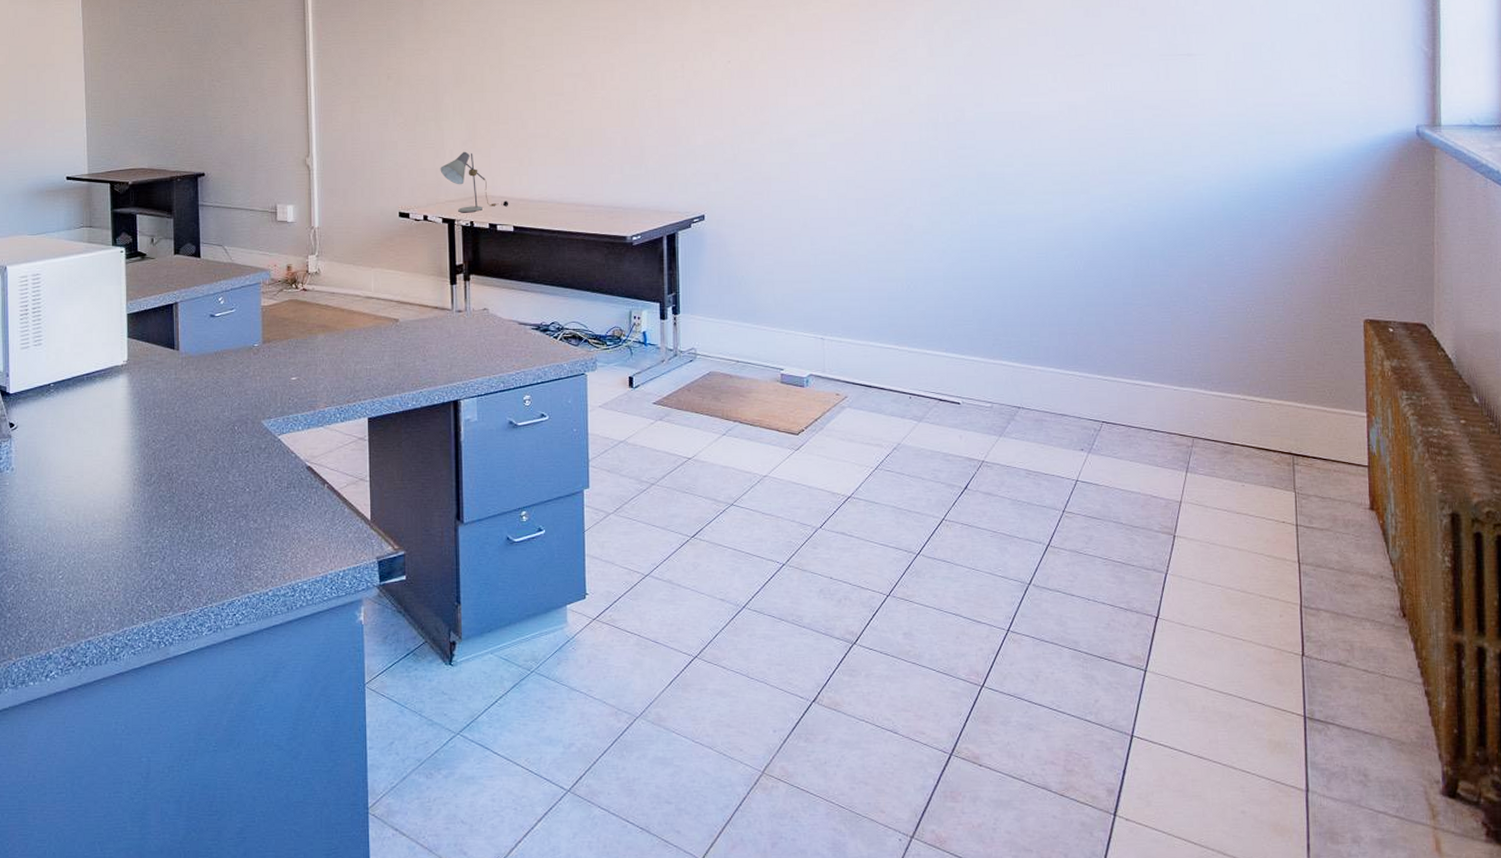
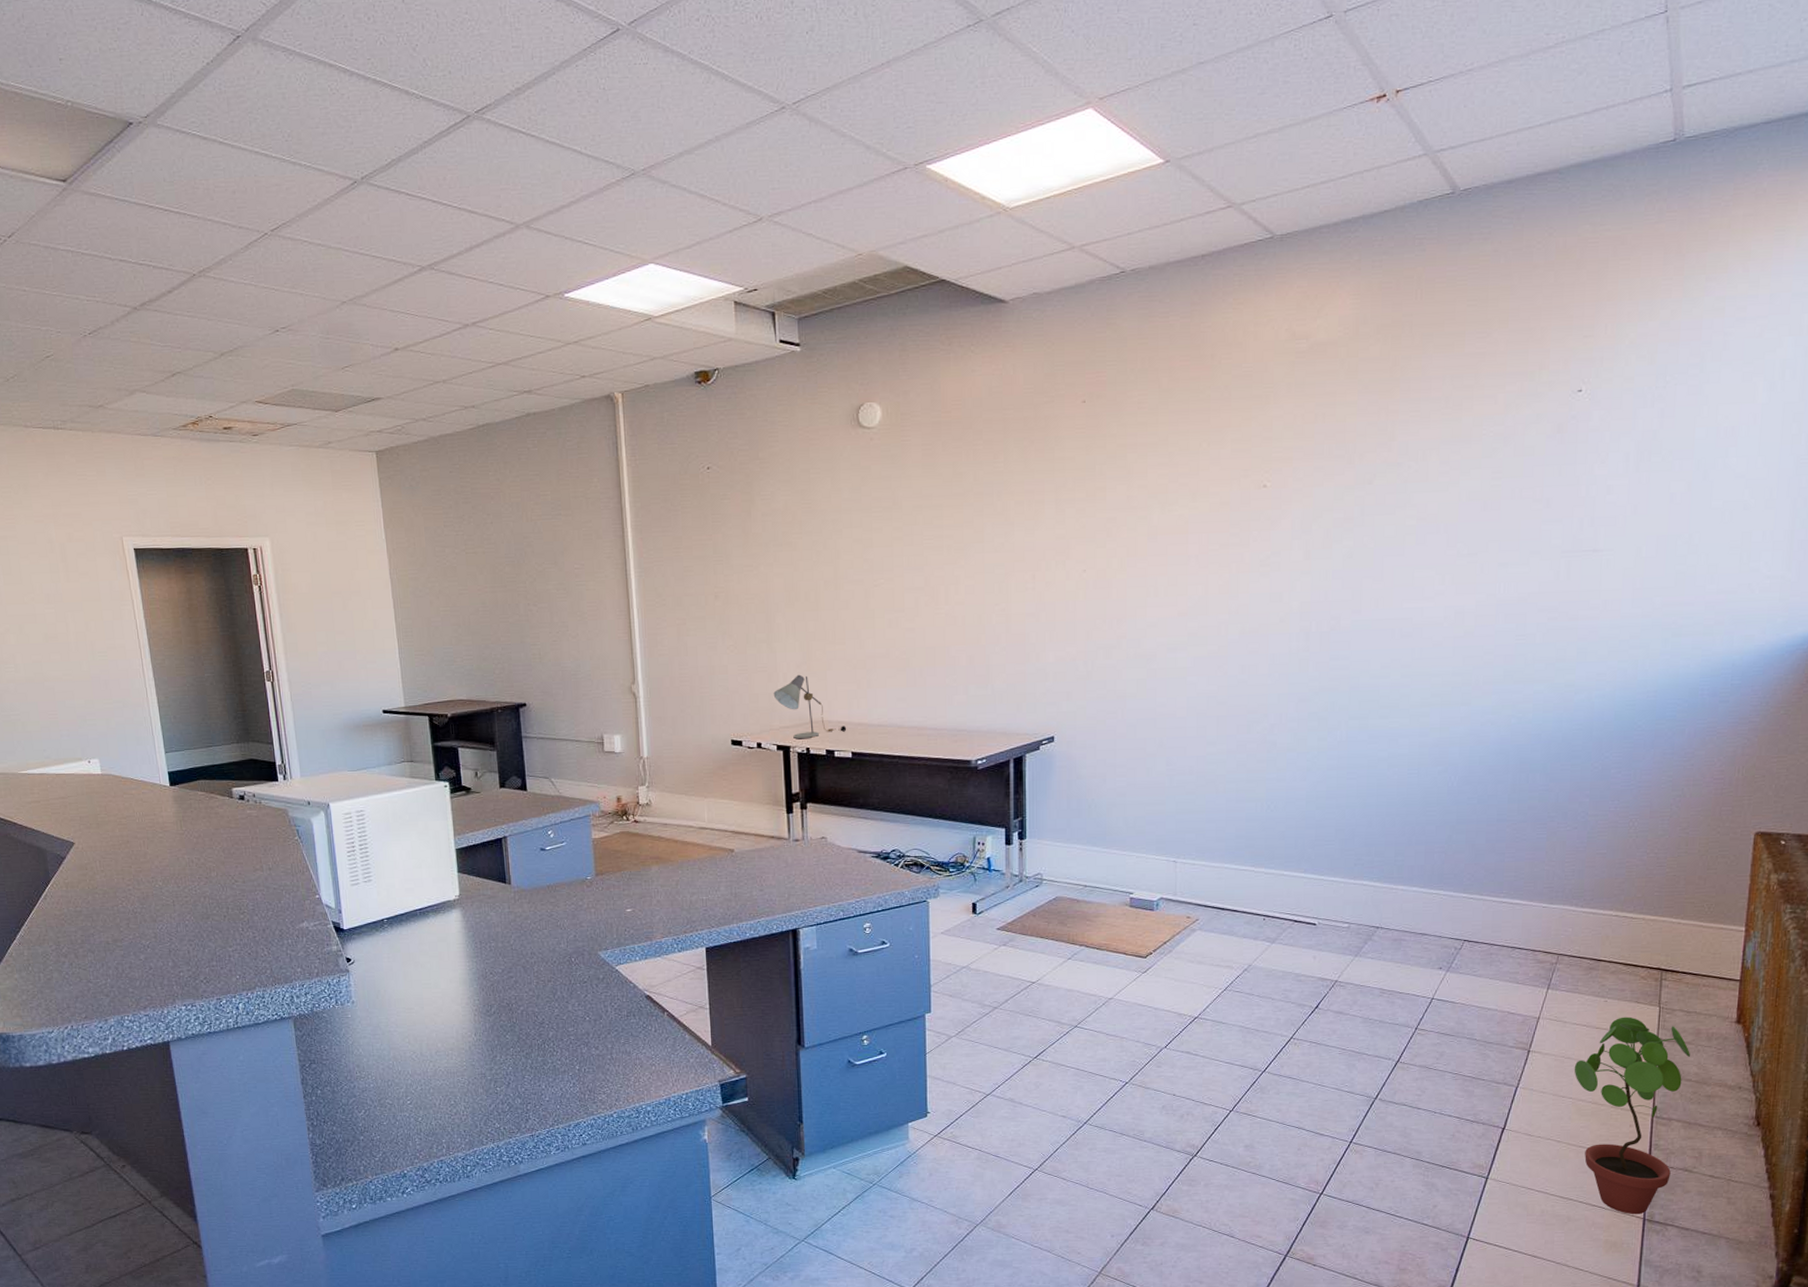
potted plant: none [1219,502,1330,712] -> present [1574,1016,1690,1215]

